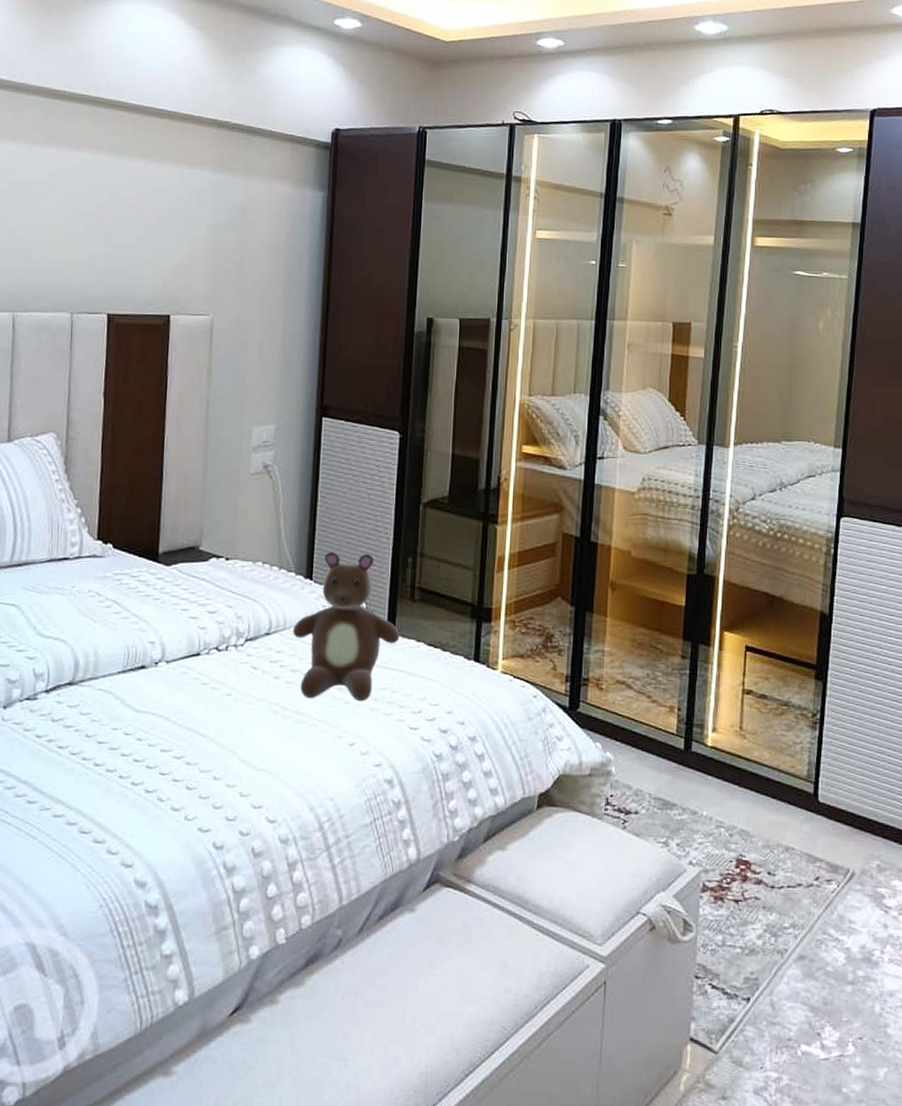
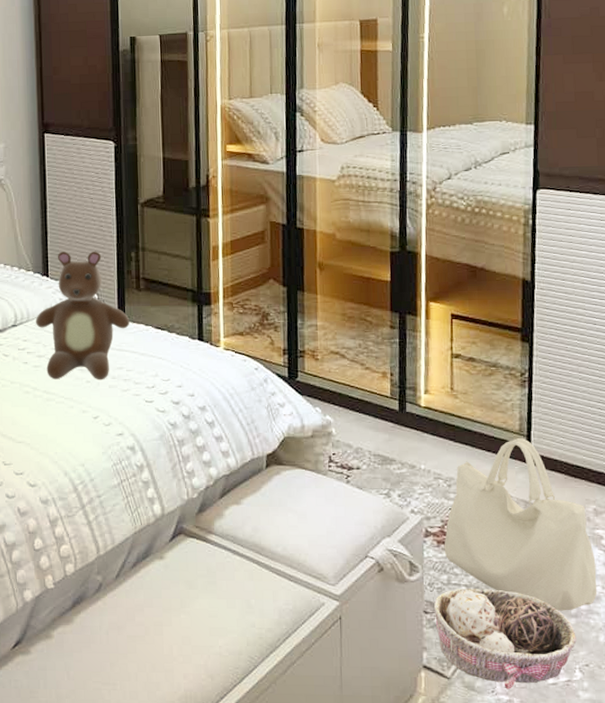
decorative basket: none [705,951,852,1065] -> present [433,589,577,689]
handbag: none [721,785,876,978] -> present [444,438,598,611]

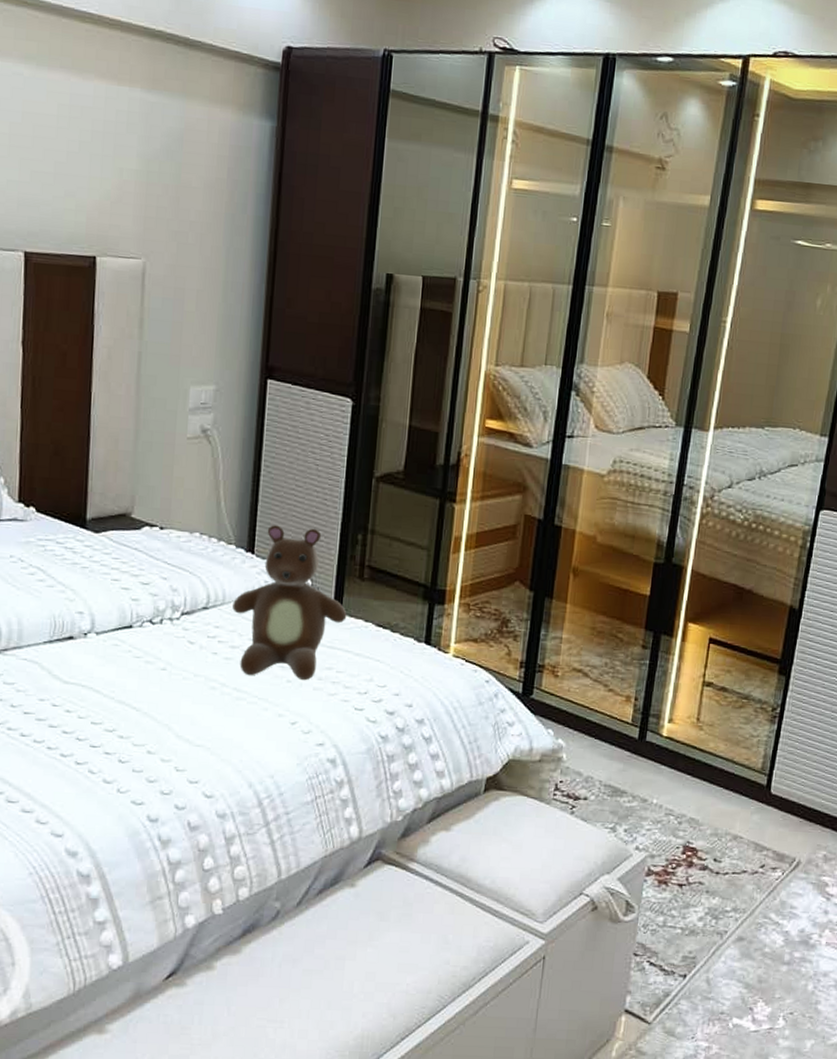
decorative basket: present [433,589,577,689] -> none [644,931,786,1036]
handbag: present [444,438,598,611] -> none [664,777,817,958]

